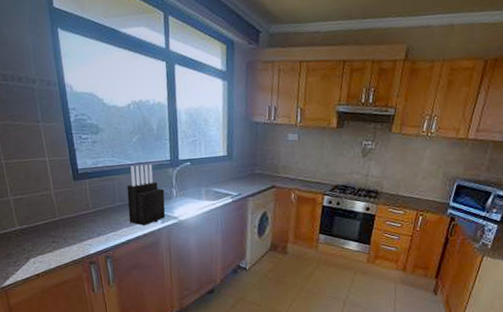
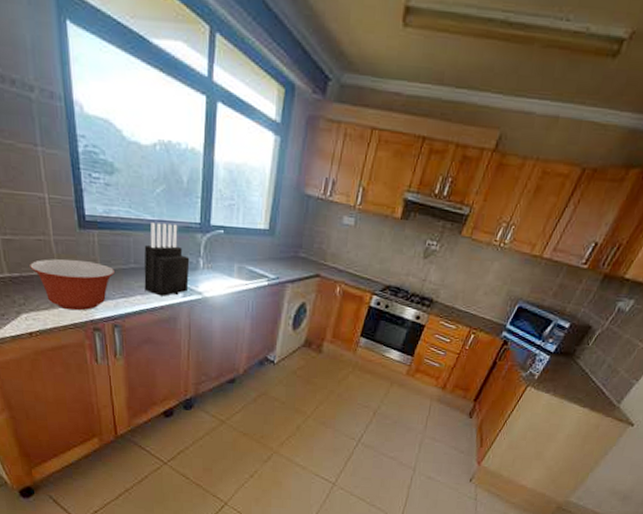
mixing bowl: none [36,205,104,250] -> present [30,259,115,311]

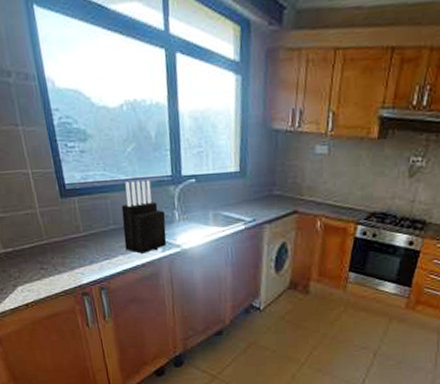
mixing bowl: present [30,259,115,311] -> none [21,228,97,278]

